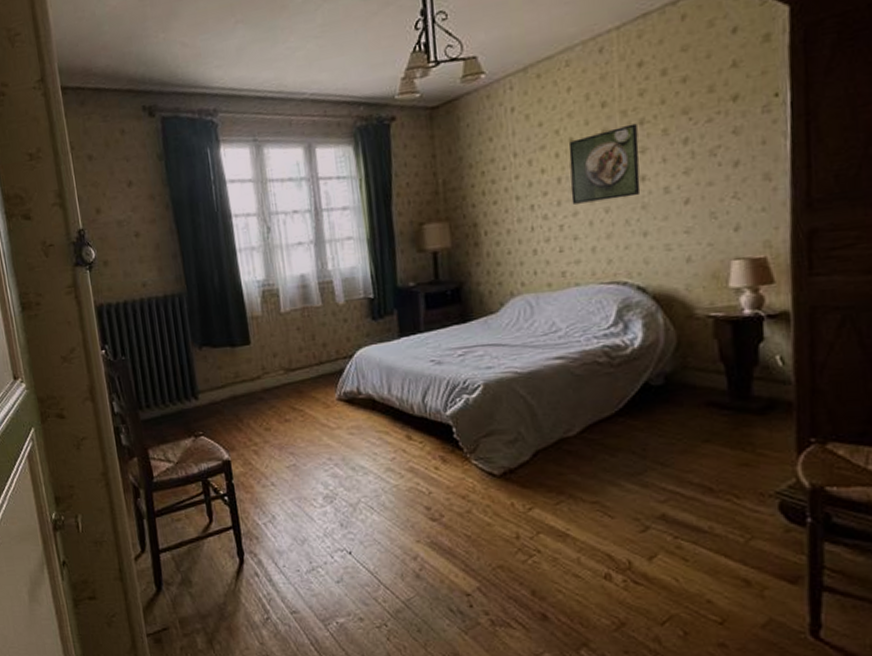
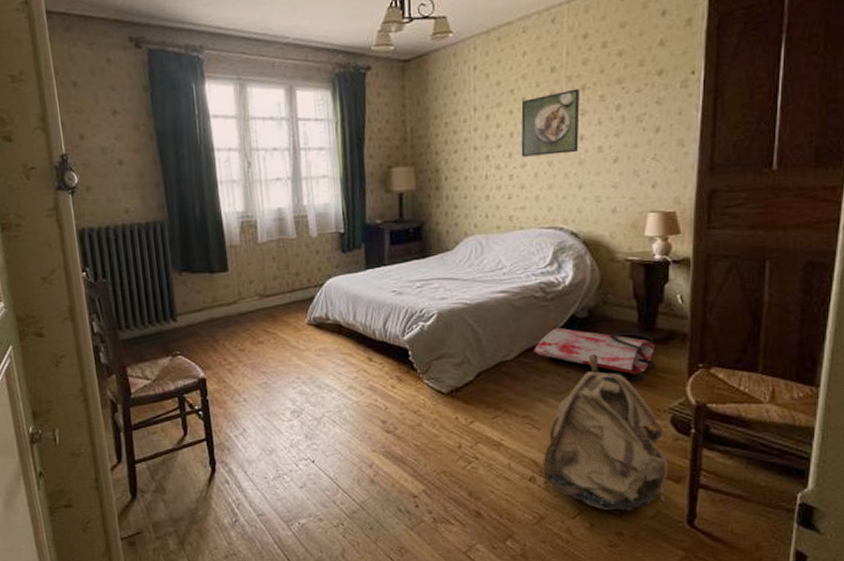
bag: none [600,398,755,459] -> present [534,328,656,380]
backpack: none [619,428,781,616] -> present [543,354,669,510]

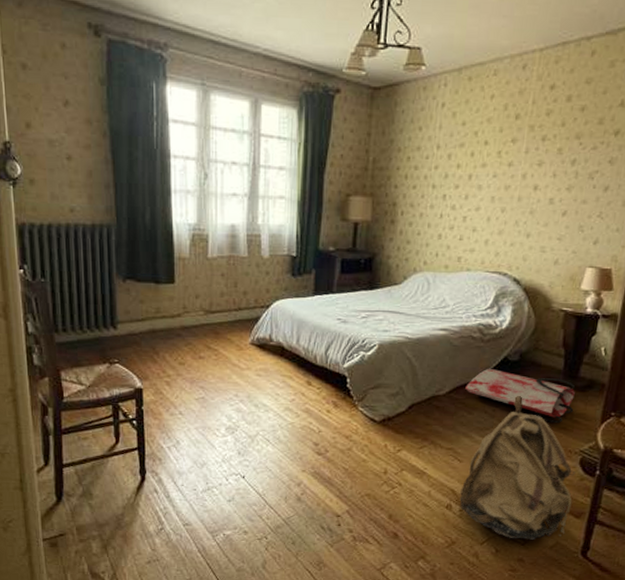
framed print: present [521,88,580,157] -> none [477,138,540,202]

